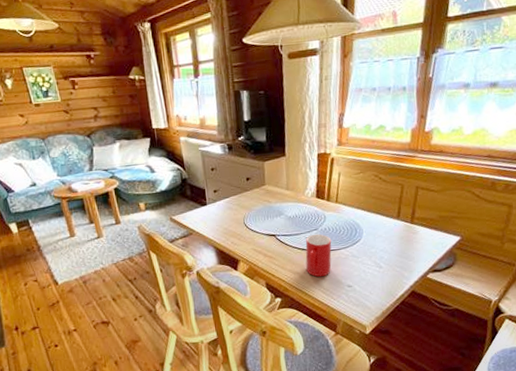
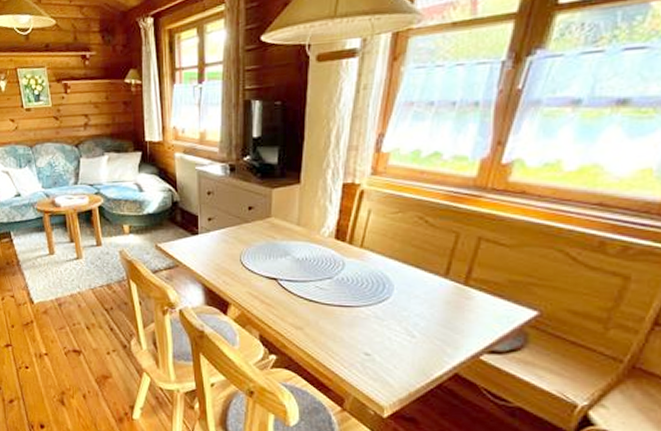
cup: present [305,234,332,277] -> none [312,283,349,338]

